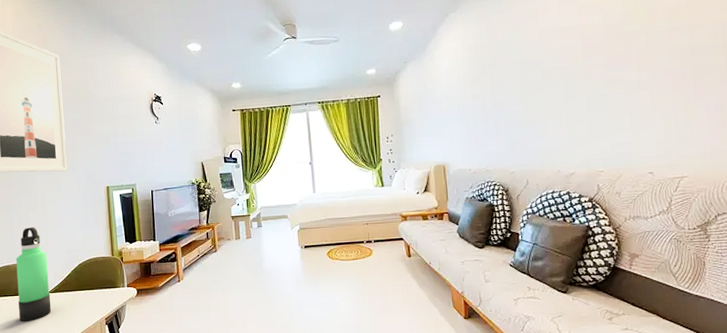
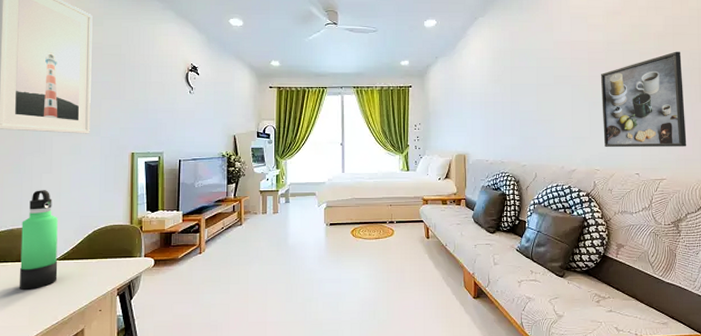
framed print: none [598,25,713,145] -> present [600,51,687,147]

